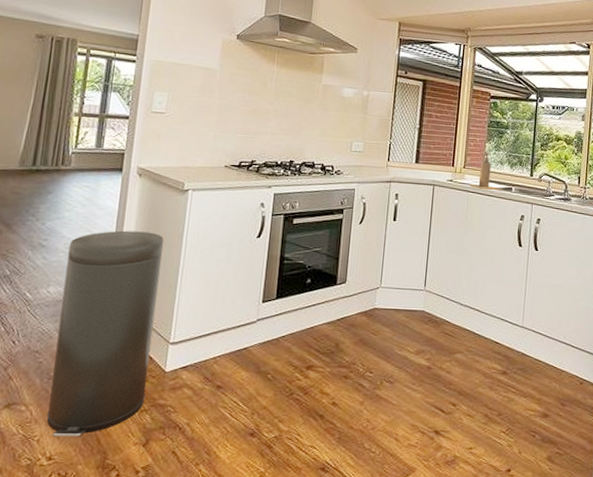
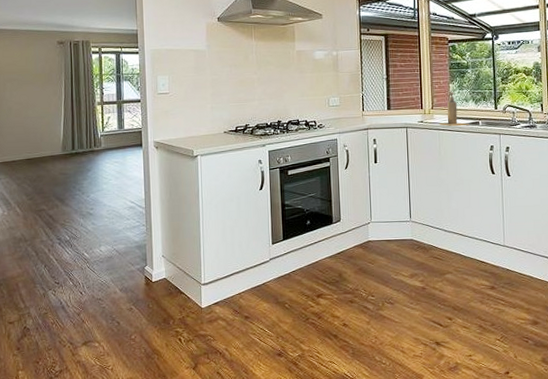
pedal bin: present [46,230,164,438] -> none [111,194,189,366]

